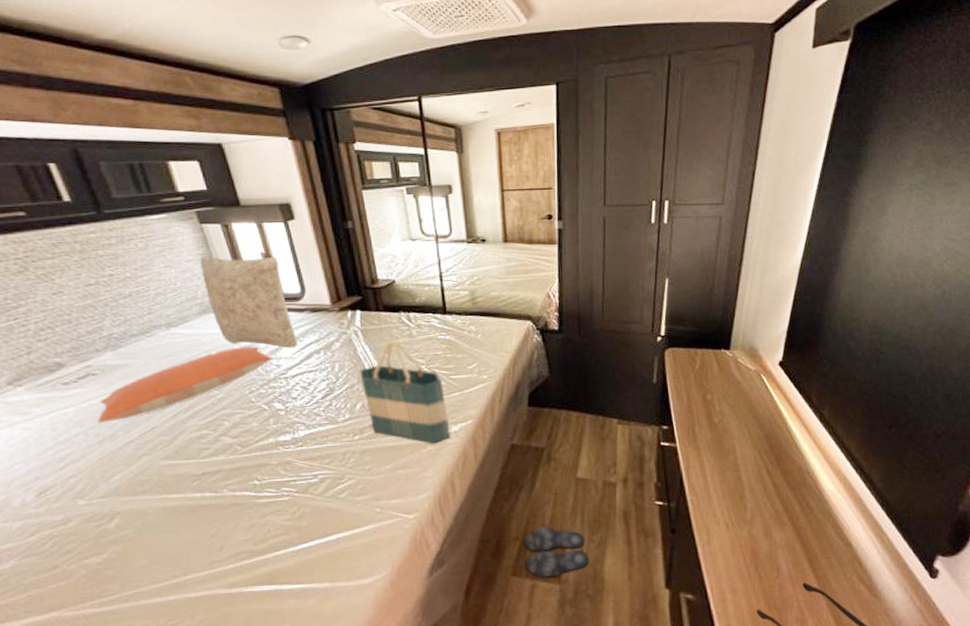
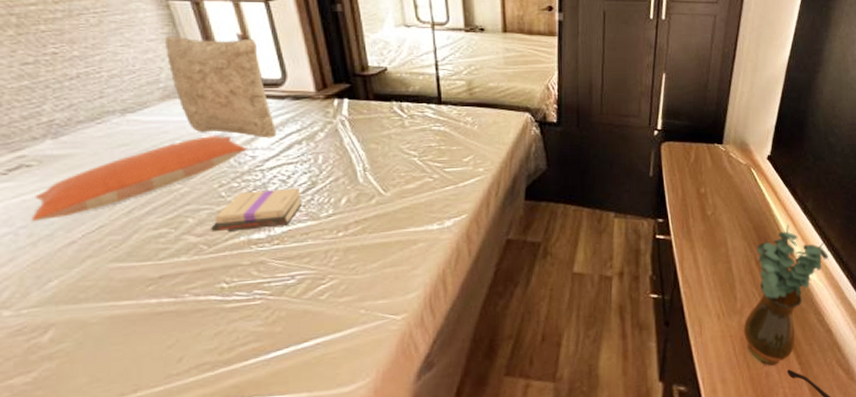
books: none [244,394,322,435] -> present [211,187,303,233]
tote bag: present [360,339,451,444] -> none [346,130,444,240]
slippers: present [524,526,589,578] -> none [518,322,584,377]
vase: none [754,432,847,579] -> present [743,224,828,366]

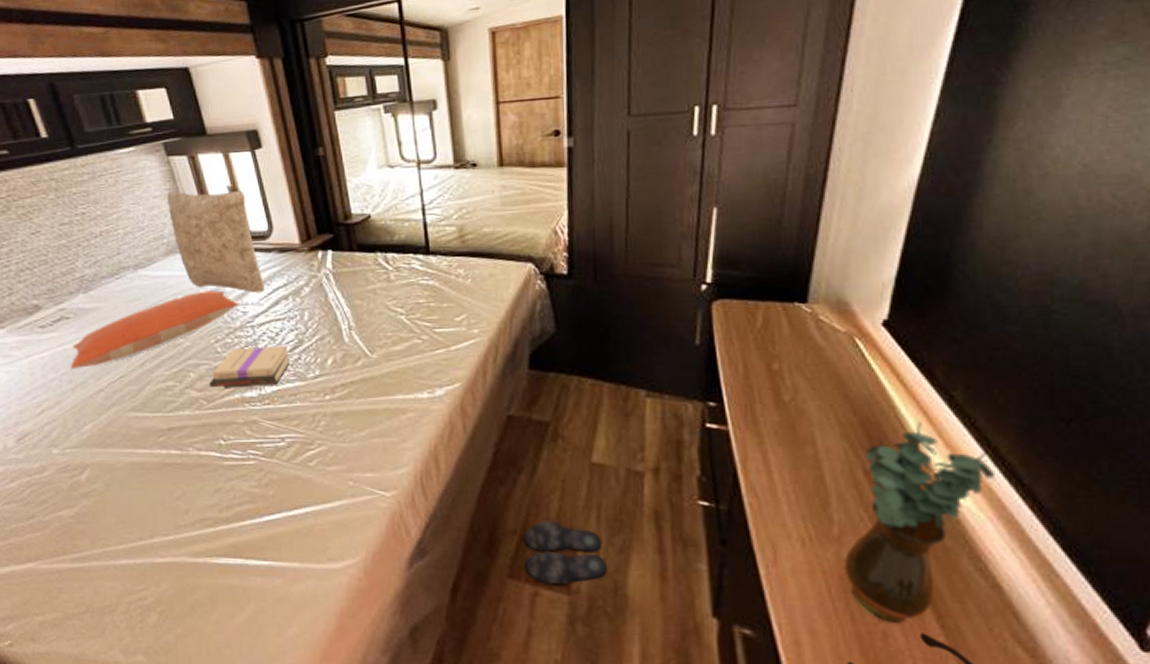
slippers: none [518,322,584,377] -> present [523,520,607,585]

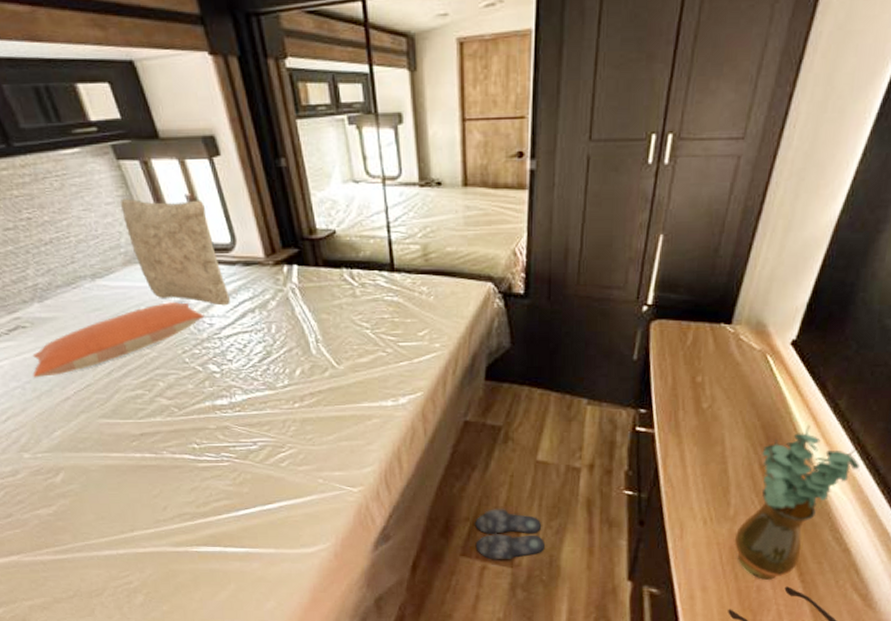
books: present [209,345,290,388] -> none [179,357,259,396]

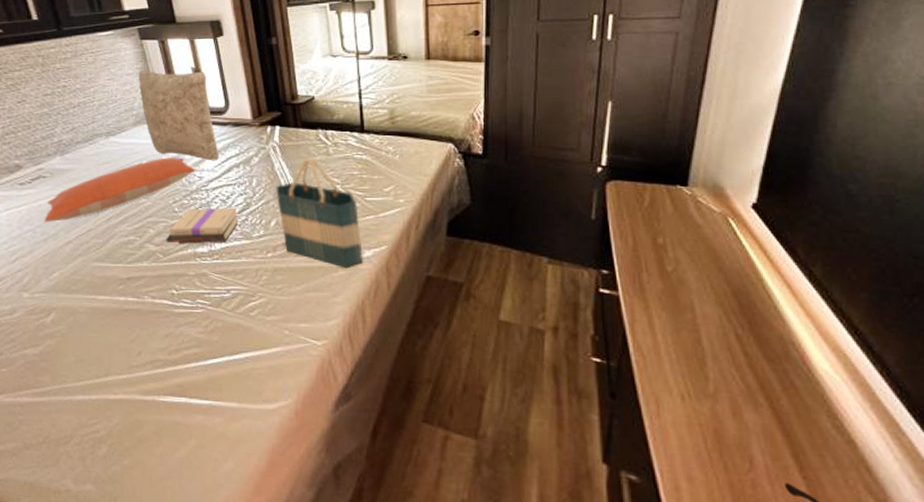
books: none [179,357,259,396] -> present [166,207,238,244]
tote bag: none [298,299,399,416] -> present [276,156,364,269]
slippers: present [475,509,545,560] -> none [437,371,510,430]
vase: present [734,424,860,581] -> none [717,292,848,475]

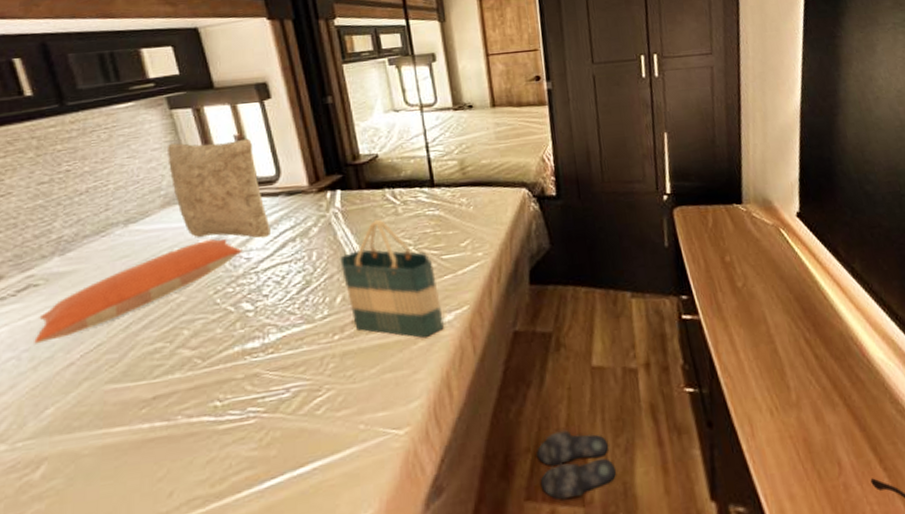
books: present [166,207,238,244] -> none [205,288,297,344]
slippers: none [437,371,510,430] -> present [537,430,616,500]

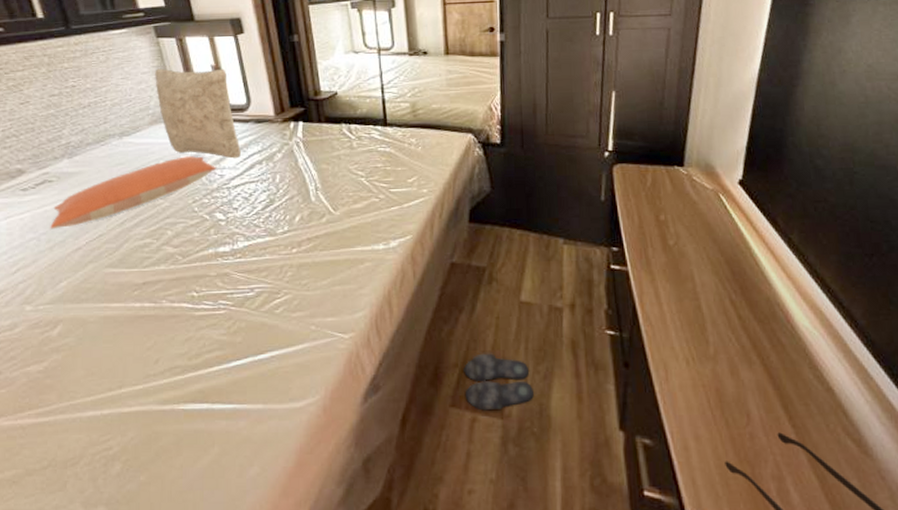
tote bag: present [340,219,445,339] -> none [300,151,389,260]

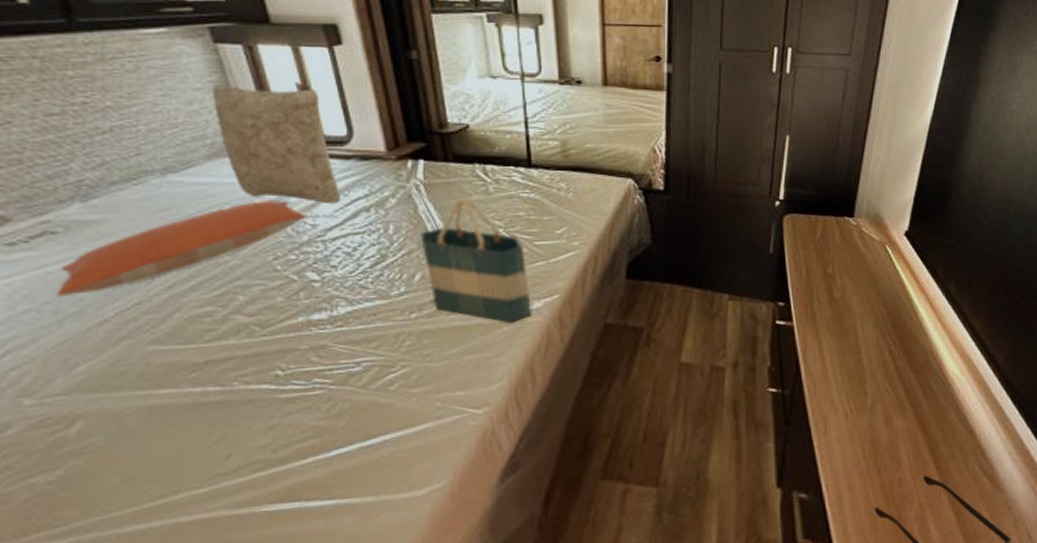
tote bag: none [300,151,389,260] -> present [421,196,533,324]
slippers: present [464,353,534,411] -> none [616,419,691,481]

